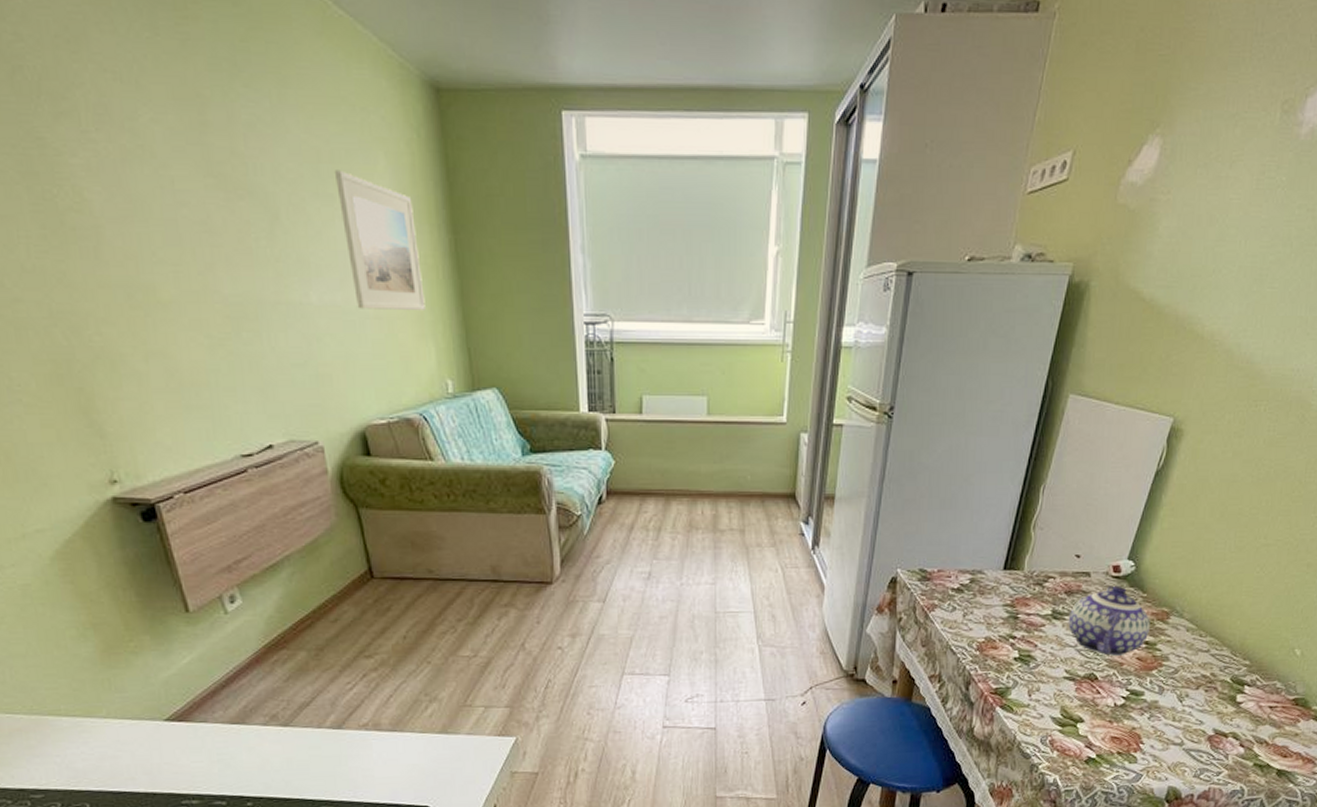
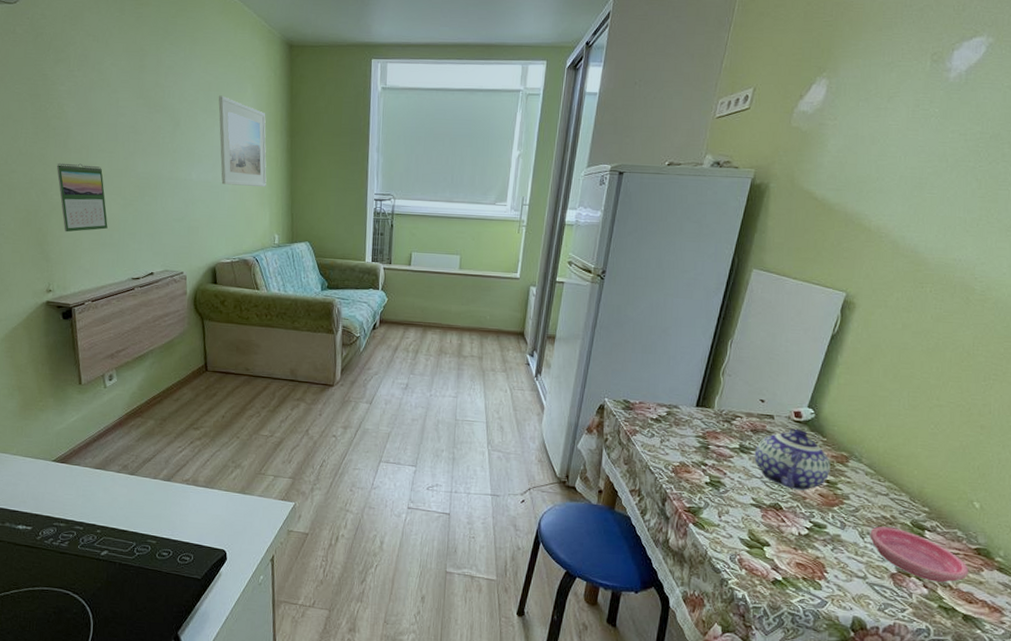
calendar: none [88,283,190,392] -> present [56,162,108,232]
saucer: none [1188,686,1286,739] -> present [870,526,969,583]

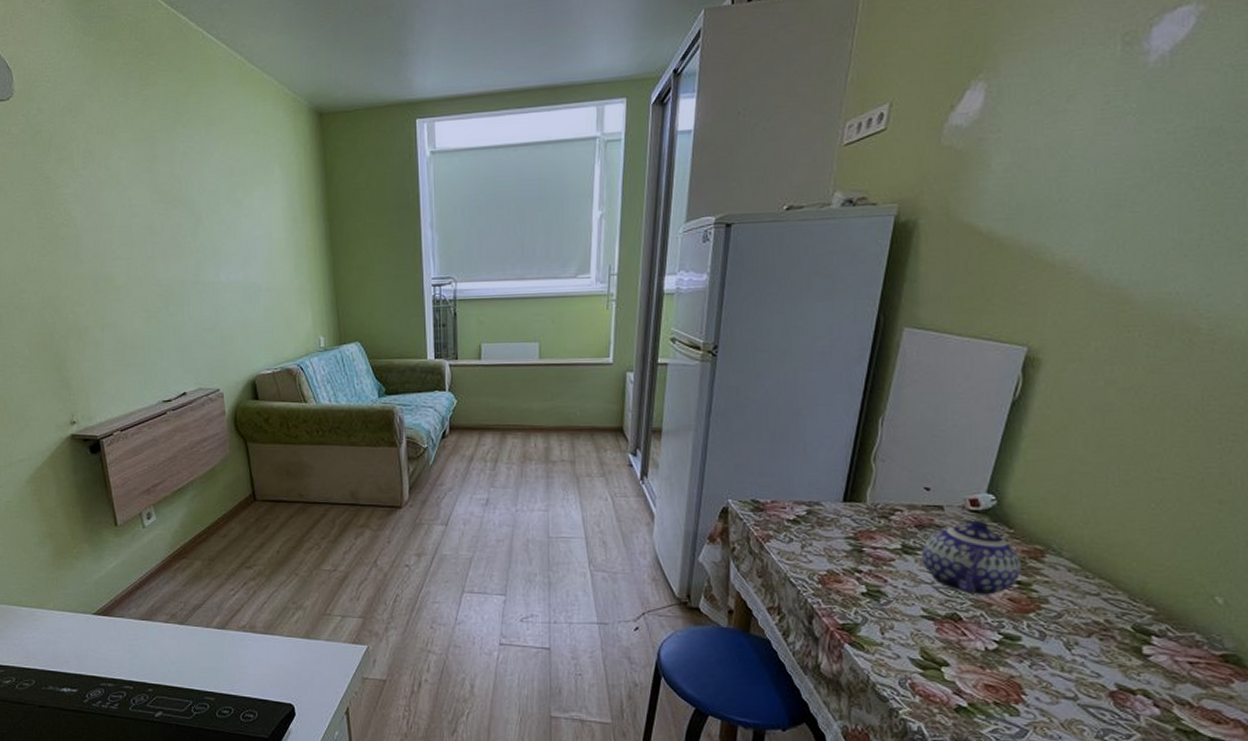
calendar: present [56,162,108,232] -> none [69,275,131,355]
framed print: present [218,95,267,188] -> none [243,180,305,284]
saucer: present [870,526,969,583] -> none [1078,634,1214,699]

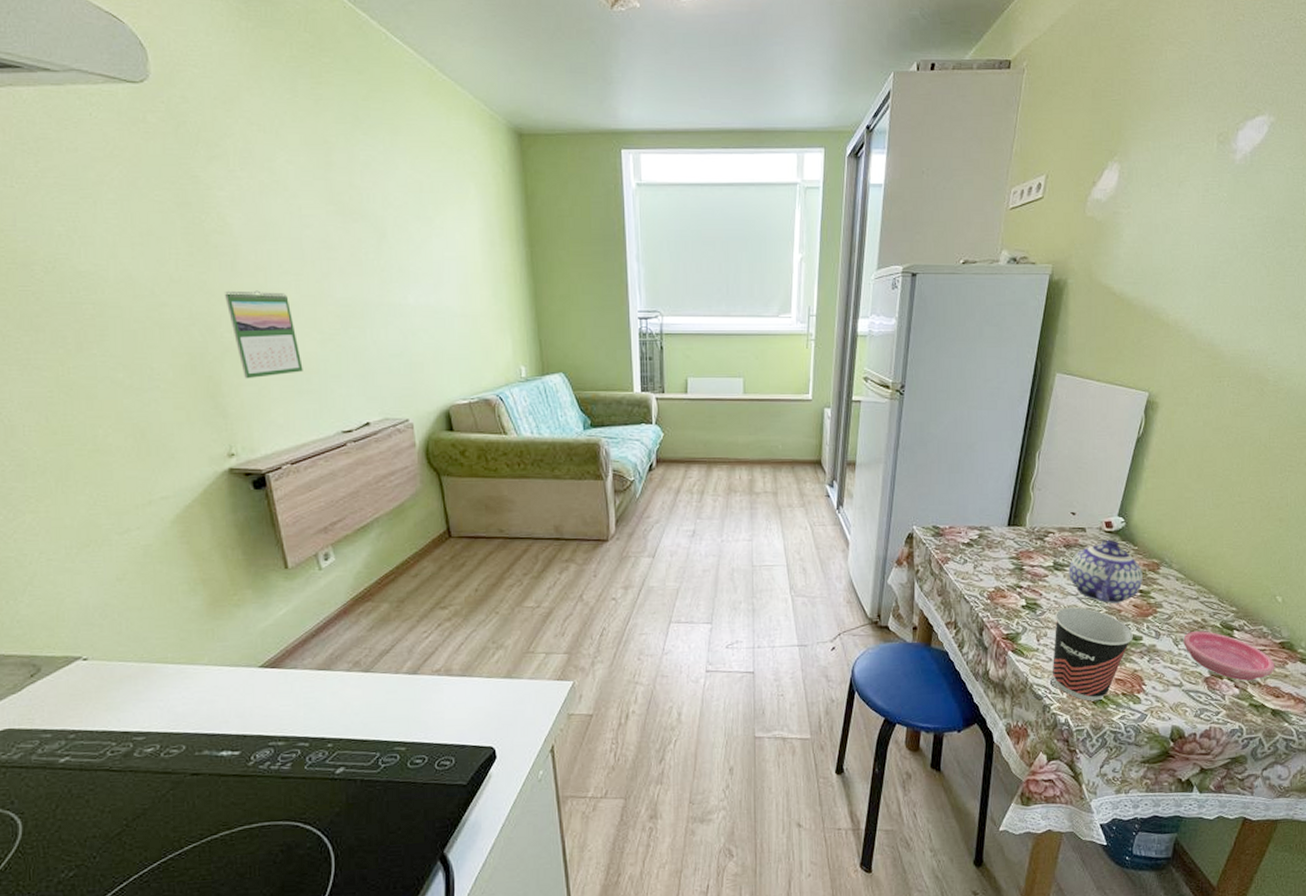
calendar: none [69,275,131,355] -> present [224,290,303,379]
cup: none [901,598,1008,709] -> present [1053,607,1133,701]
saucer: none [1078,634,1214,699] -> present [1183,631,1275,681]

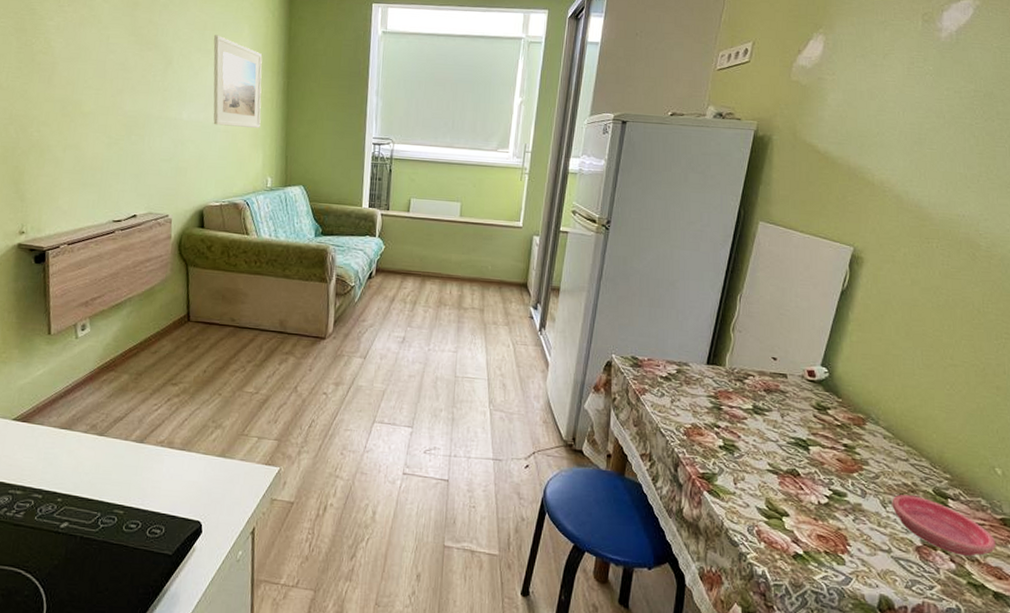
calendar: present [224,290,303,379] -> none [38,98,90,171]
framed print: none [434,198,504,310] -> present [213,35,262,129]
cup: present [1053,607,1133,701] -> none [750,453,836,556]
teapot: present [1068,539,1143,604] -> none [768,388,847,455]

